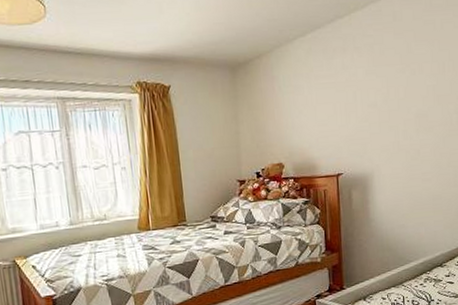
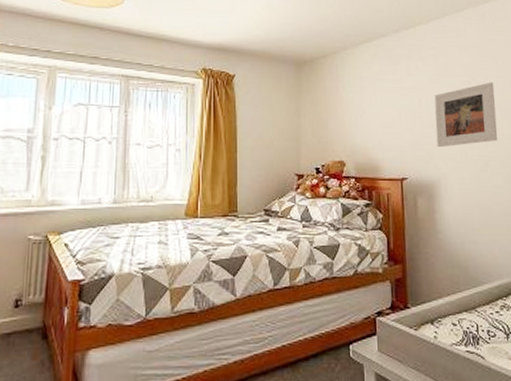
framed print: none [369,67,430,141] -> present [434,82,498,148]

